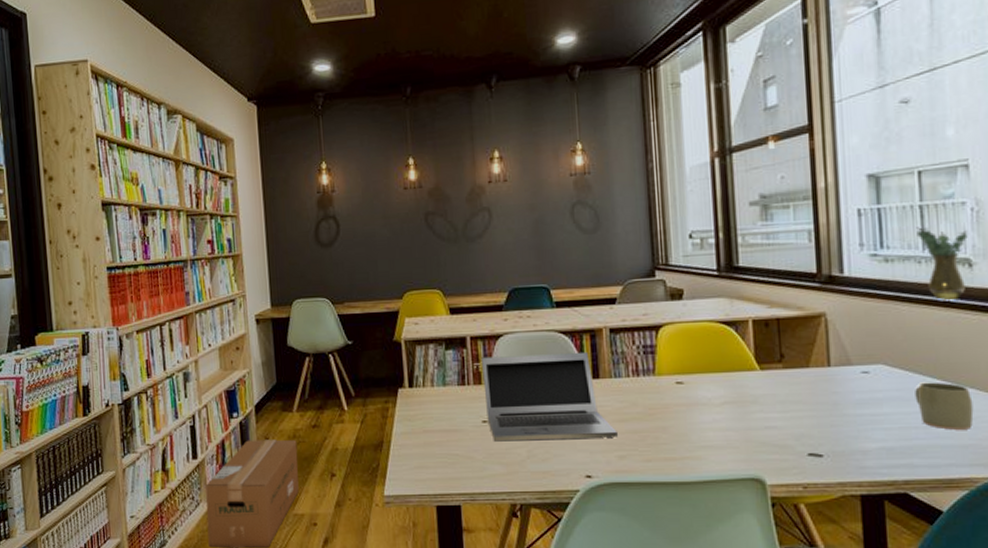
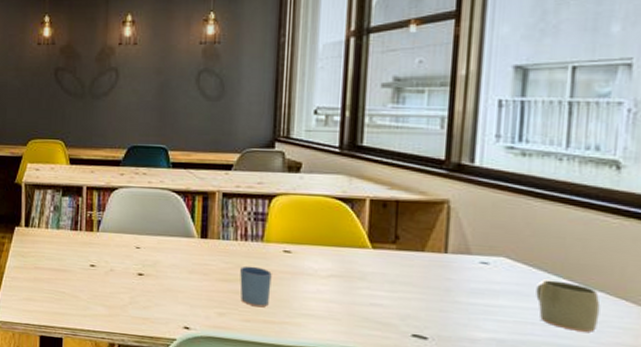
laptop: present [482,351,618,442] -> none [94,207,219,295]
mug: none [636,402,668,445] -> present [240,266,272,308]
vase: present [916,227,968,301] -> none [561,123,620,202]

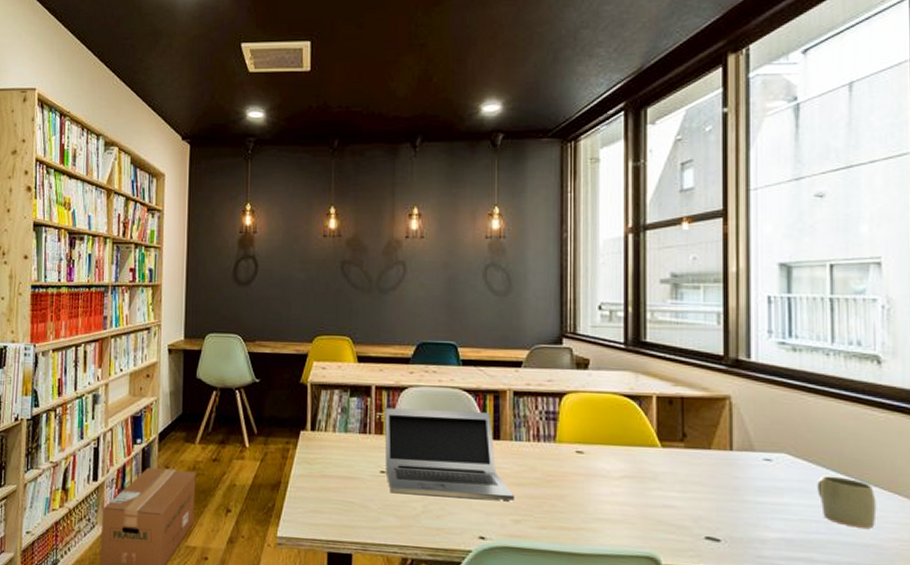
laptop: none [94,207,219,295] -> present [384,408,514,501]
mug: present [240,266,272,308] -> none [534,468,566,513]

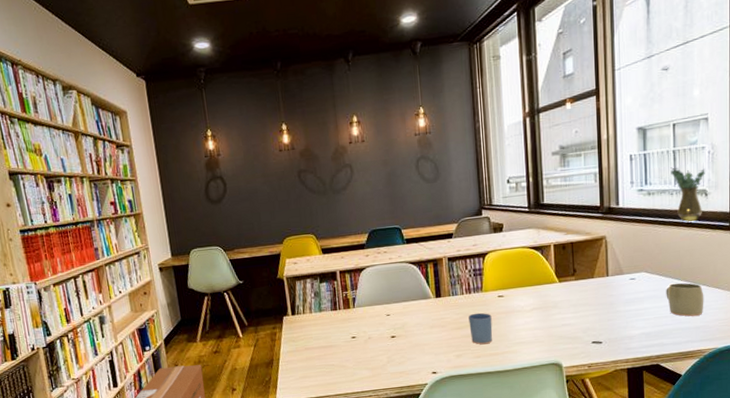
laptop: present [384,408,514,501] -> none [349,277,455,352]
mug: none [534,468,566,513] -> present [468,312,493,345]
vase: none [826,319,877,396] -> present [670,167,705,222]

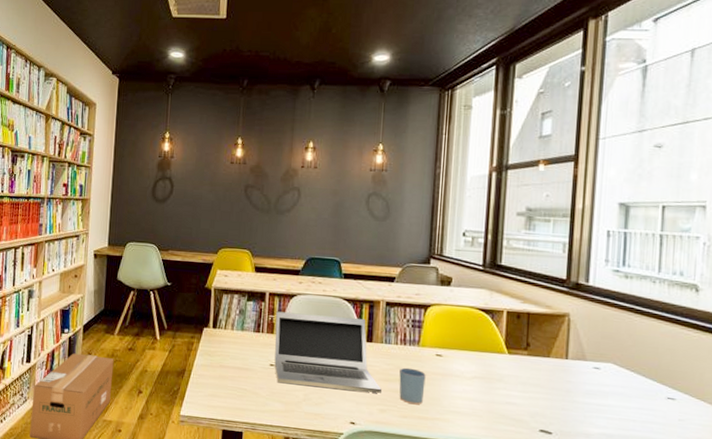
laptop: none [349,277,455,352] -> present [274,311,381,393]
mug: present [666,282,704,317] -> none [636,383,685,429]
vase: present [670,167,705,222] -> none [655,252,698,319]

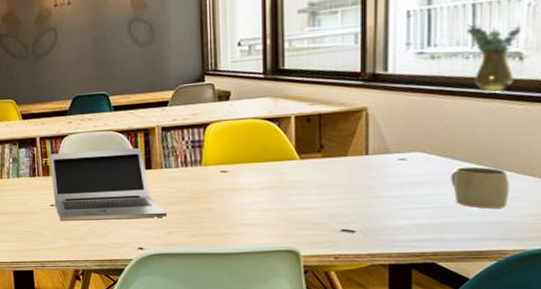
mug: present [399,367,426,405] -> none [183,188,212,223]
mug: none [636,383,685,429] -> present [451,166,510,209]
vase: none [655,252,698,319] -> present [467,24,521,93]

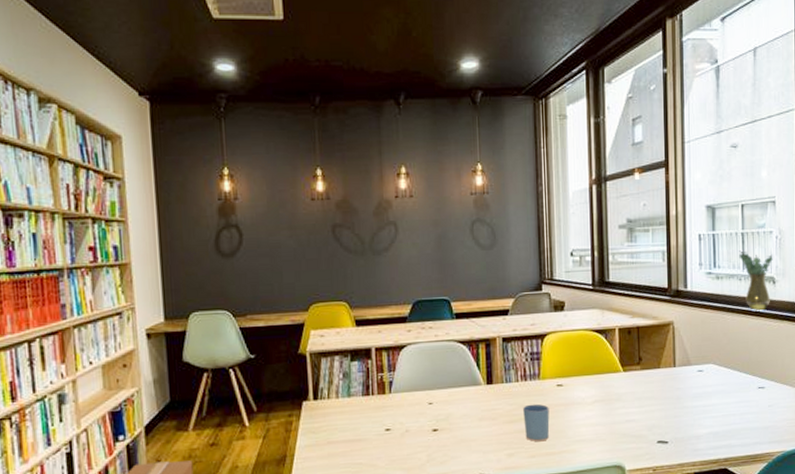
laptop: present [49,147,167,221] -> none [386,359,507,449]
mug: none [183,188,212,223] -> present [523,403,550,442]
mug: present [451,166,510,209] -> none [734,377,773,415]

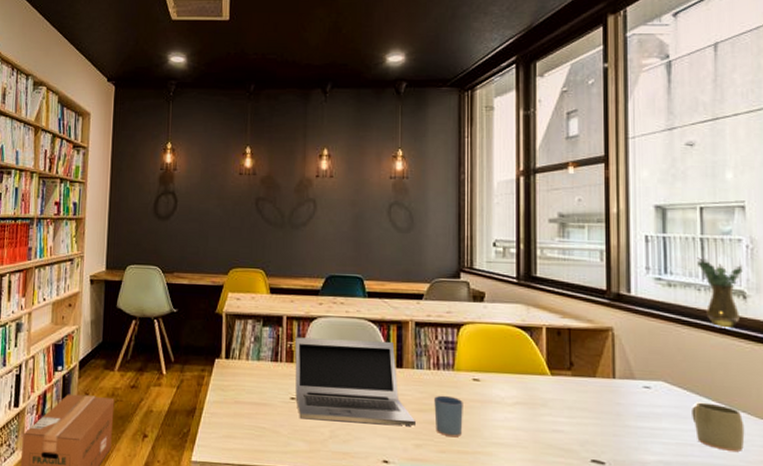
laptop: none [386,359,507,449] -> present [295,337,415,426]
mug: none [734,377,773,415] -> present [692,402,745,452]

